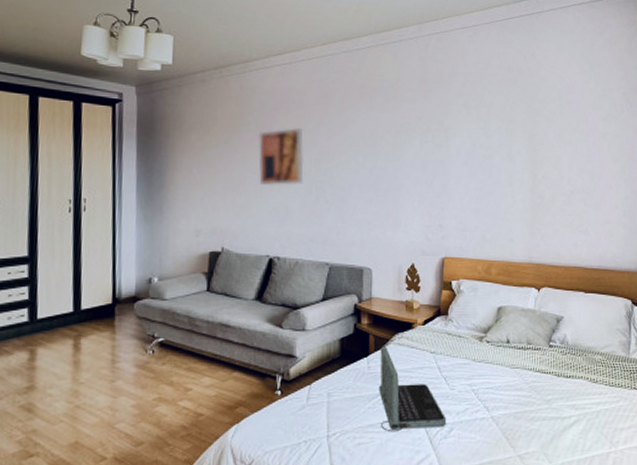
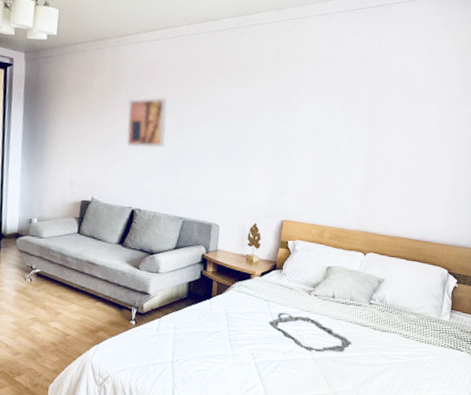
laptop: present [379,346,447,432] -> none [218,291,274,364]
serving tray: none [437,364,534,407] -> present [268,312,352,352]

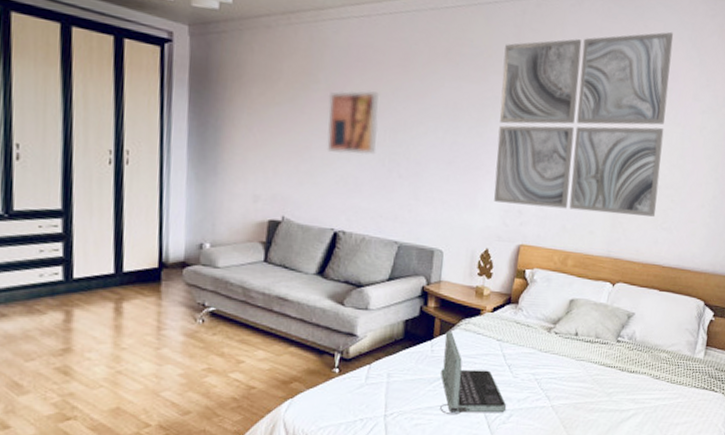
laptop: none [218,291,274,364] -> present [440,330,507,415]
wall art: none [260,41,411,196] -> present [494,31,674,217]
serving tray: present [268,312,352,352] -> none [501,353,597,397]

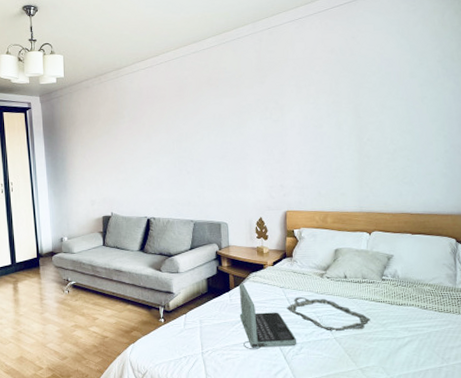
wall art: present [327,90,380,155] -> none [131,117,169,164]
wall art: present [494,31,674,217] -> none [250,30,396,181]
serving tray: none [501,353,597,397] -> present [286,296,371,330]

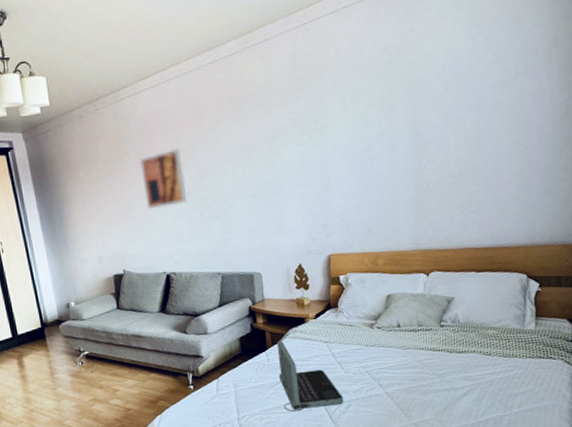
wall art: none [131,117,169,164] -> present [139,149,188,209]
serving tray: present [286,296,371,330] -> none [332,351,427,385]

